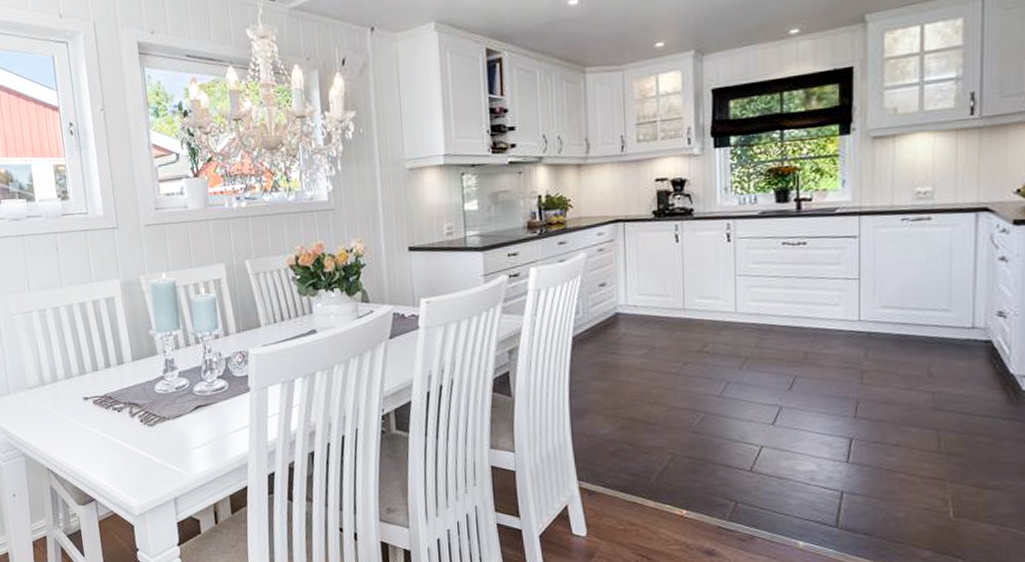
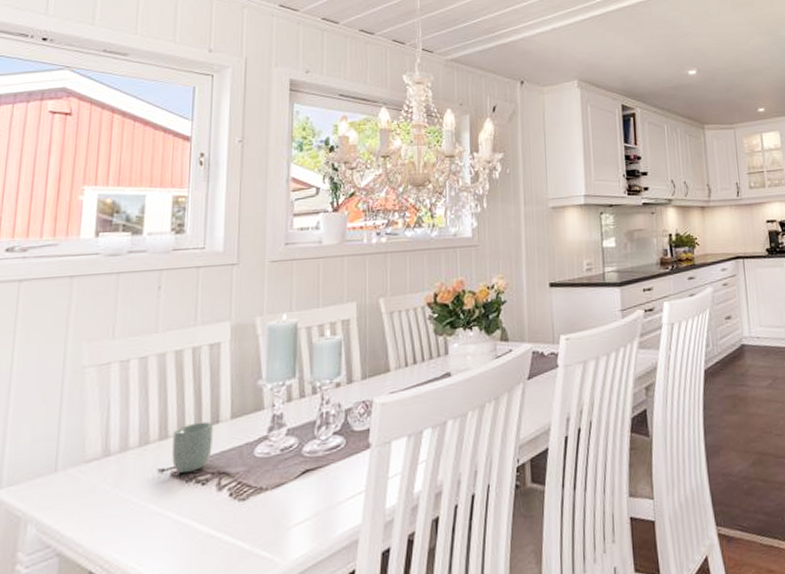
cup: none [89,362,122,402] -> present [172,421,213,474]

